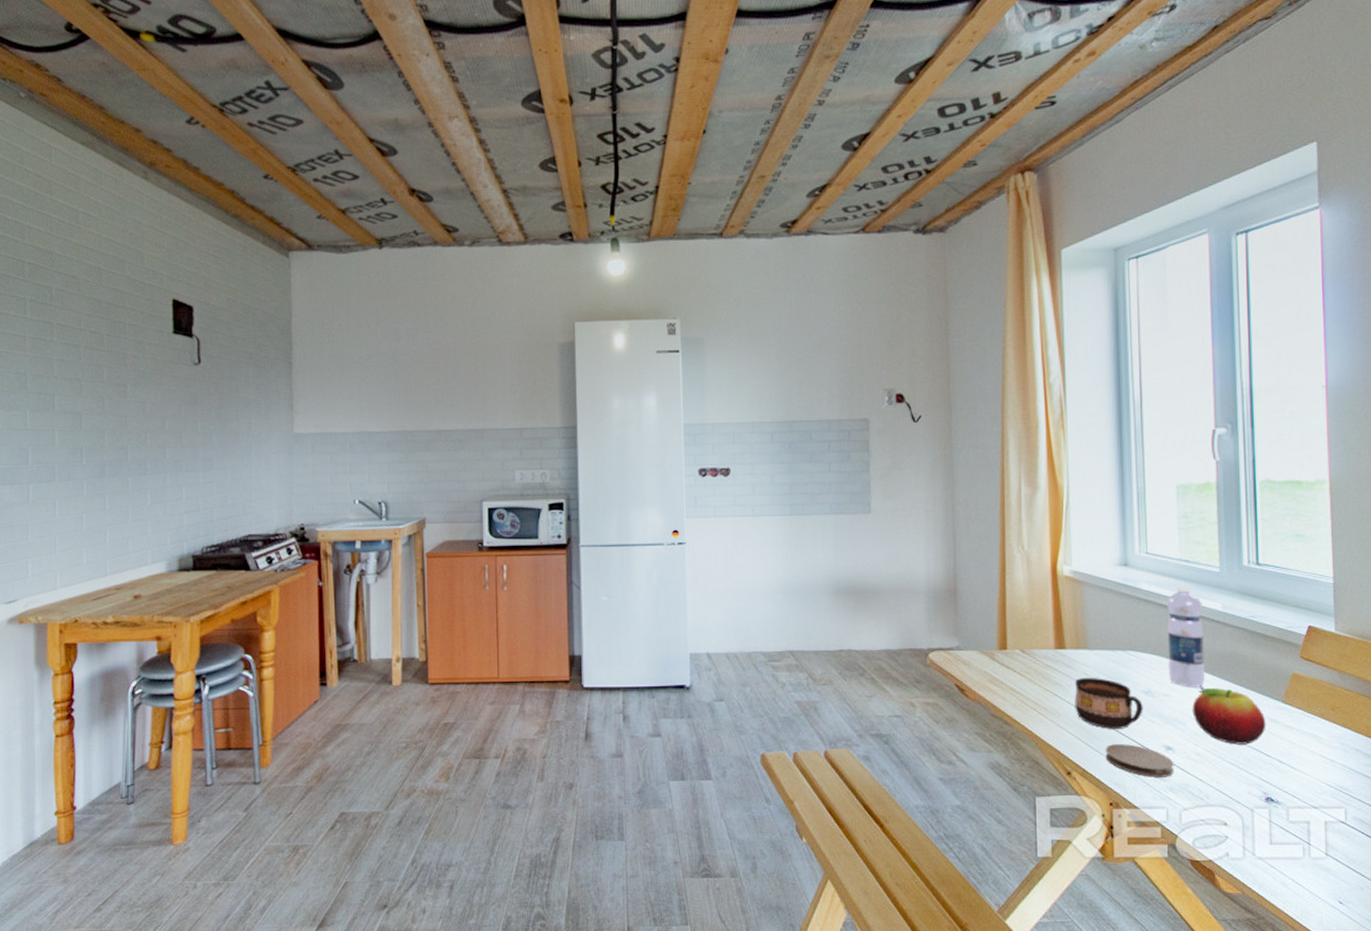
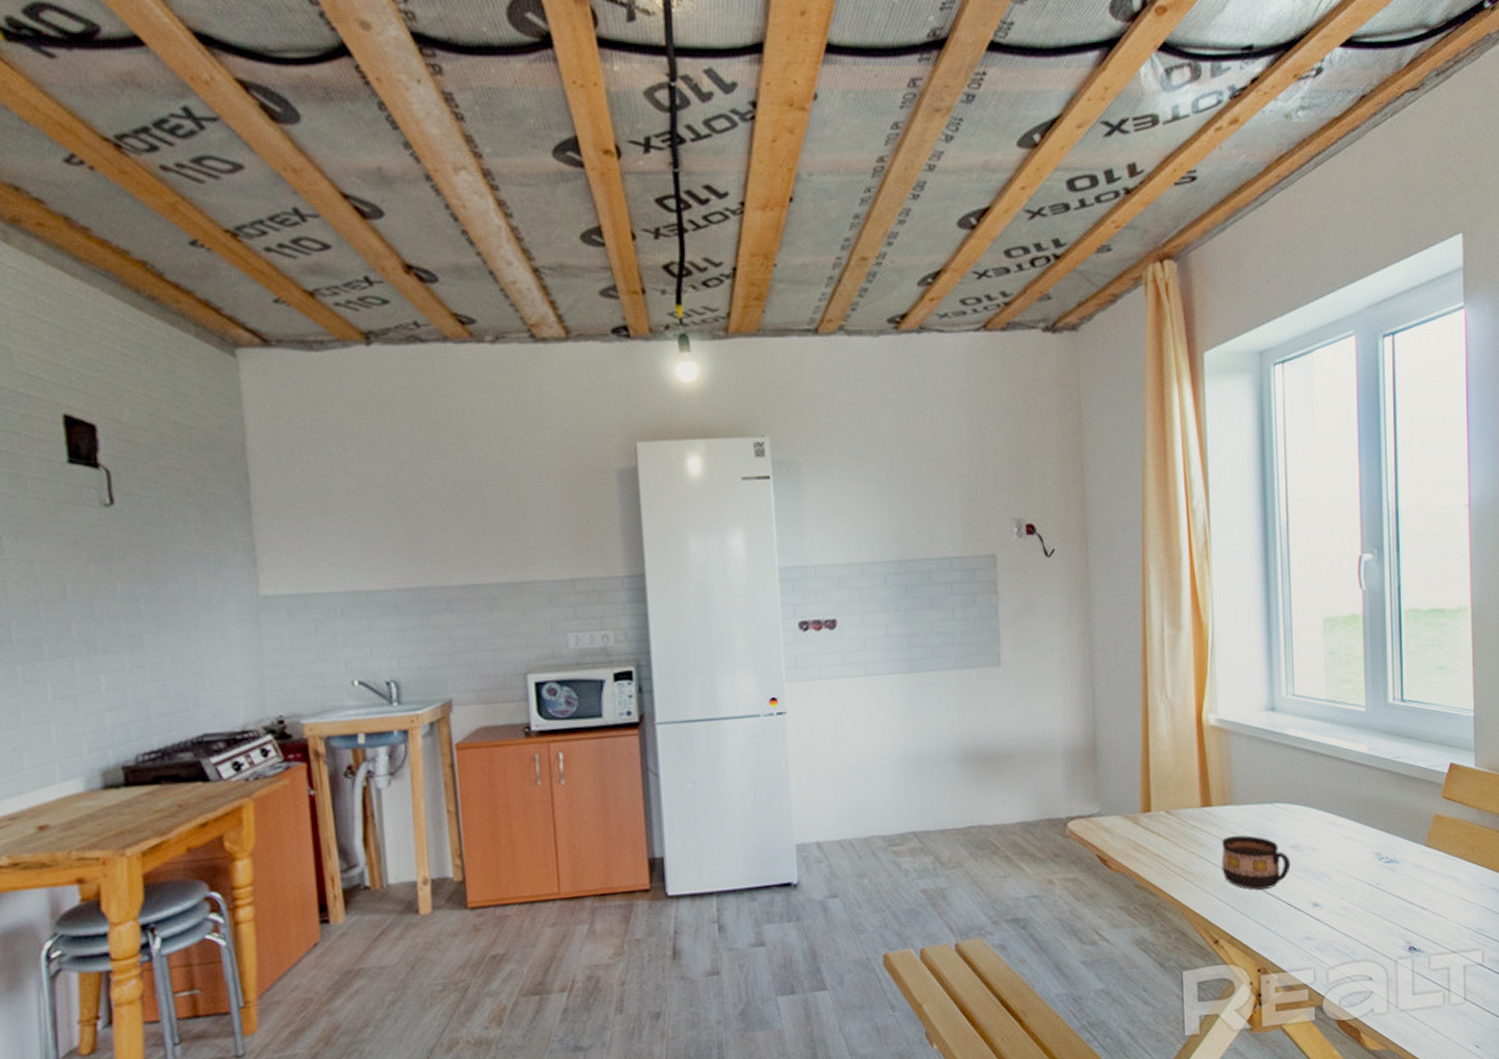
coaster: present [1105,744,1174,777] -> none [1252,904,1321,938]
water bottle: present [1166,585,1205,687] -> none [1313,728,1351,838]
fruit: present [1192,688,1266,745] -> none [1339,836,1410,895]

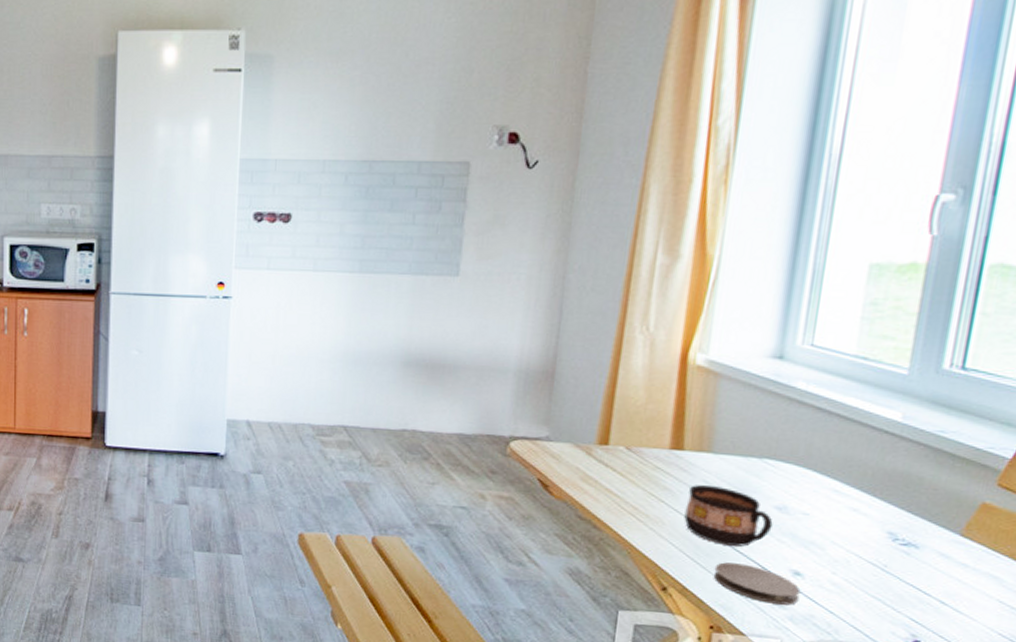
coaster: none [1252,904,1321,938] -> present [713,562,801,605]

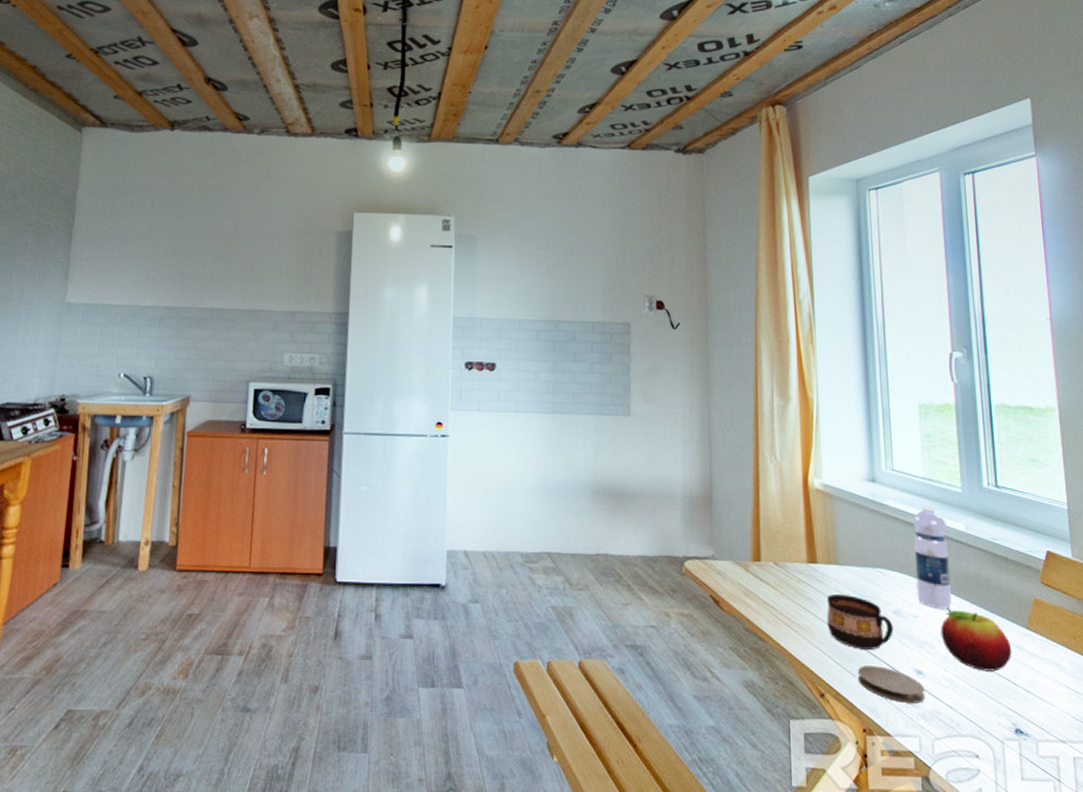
water bottle: none [813,386,876,508] -> present [912,503,952,609]
fruit: none [836,510,934,579] -> present [940,611,1012,672]

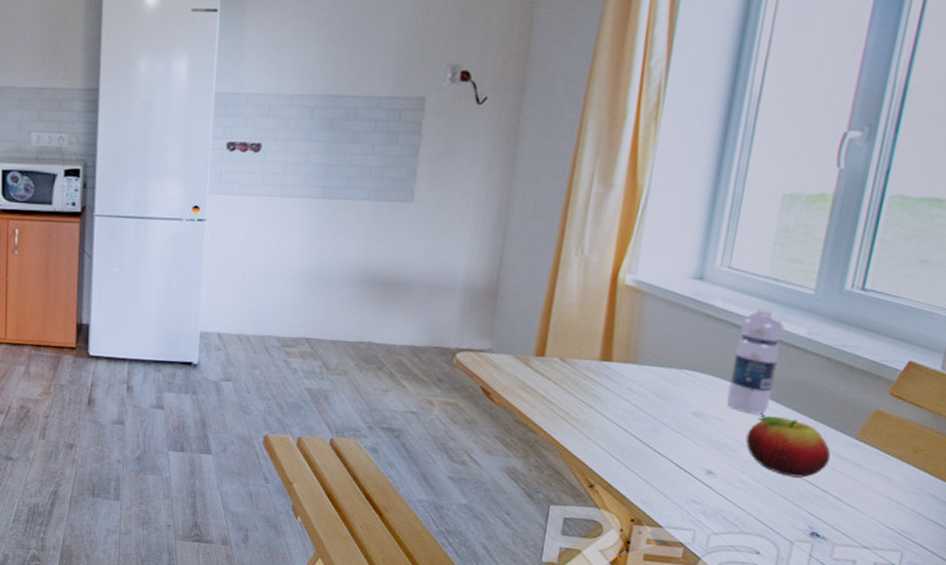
cup: present [827,593,894,650] -> none [610,392,690,448]
coaster: present [857,666,926,703] -> none [635,462,713,501]

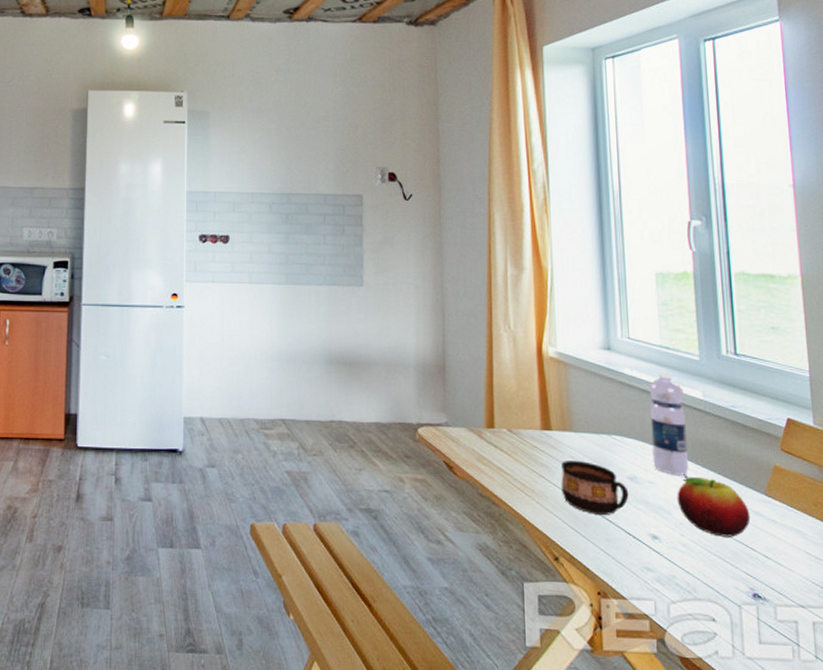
cup: none [610,392,690,448] -> present [561,460,629,515]

